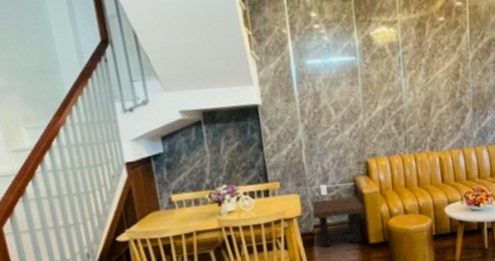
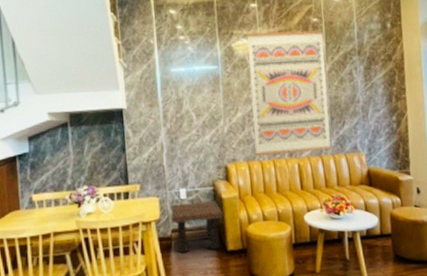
wall art: none [385,15,473,151] -> present [246,30,331,157]

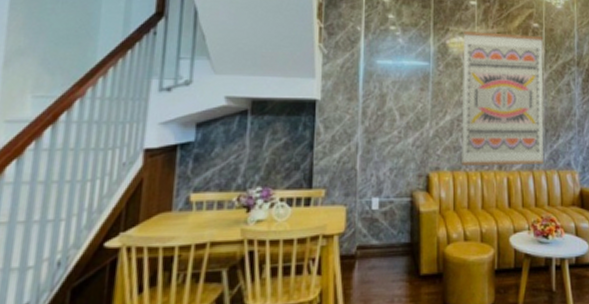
side table: present [170,200,223,254] -> none [358,214,419,276]

